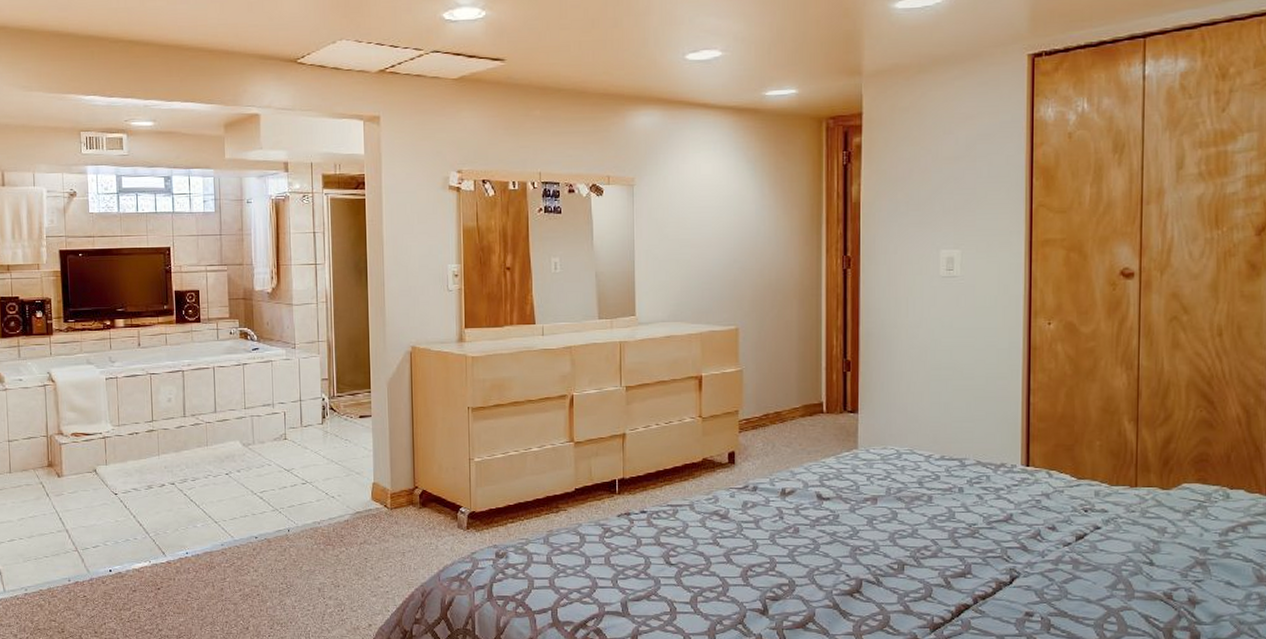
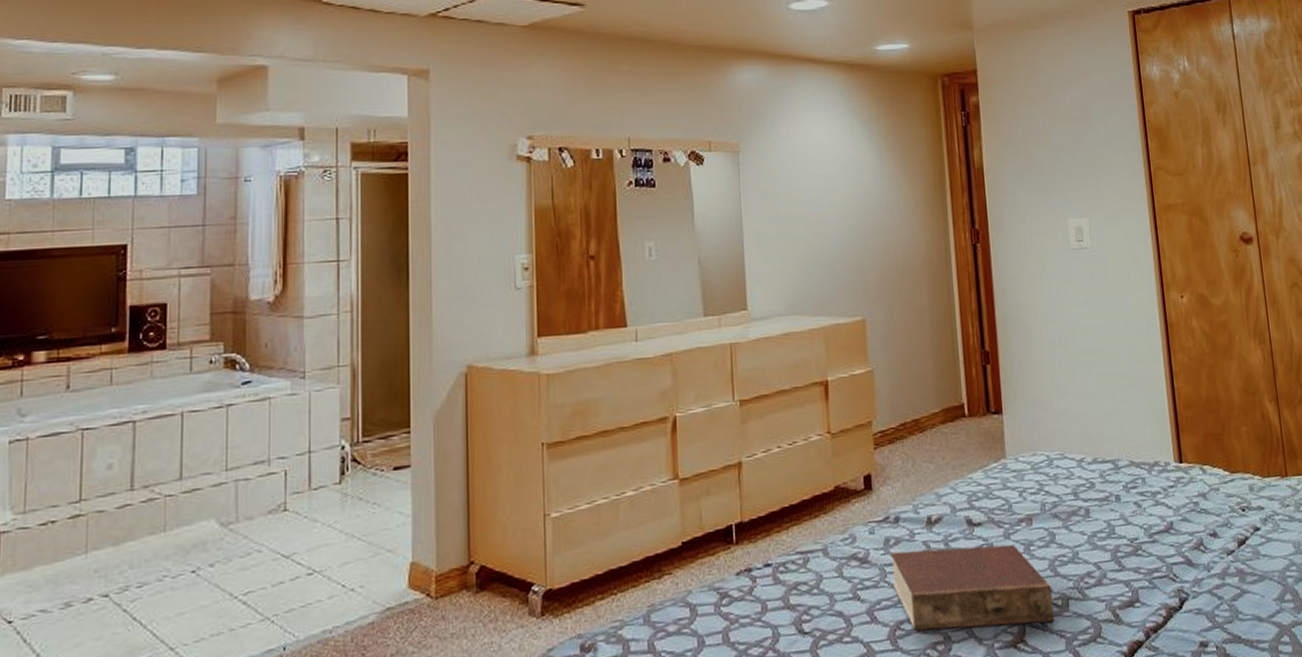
book: none [747,513,889,581] -> present [890,544,1054,631]

